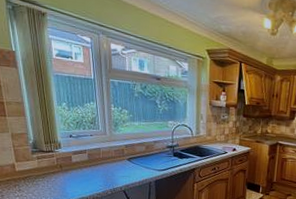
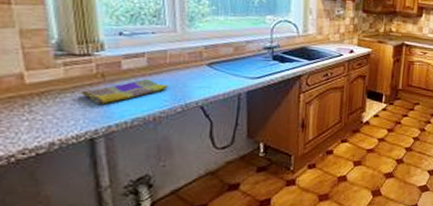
dish towel: none [47,169,102,187] -> present [79,78,169,105]

